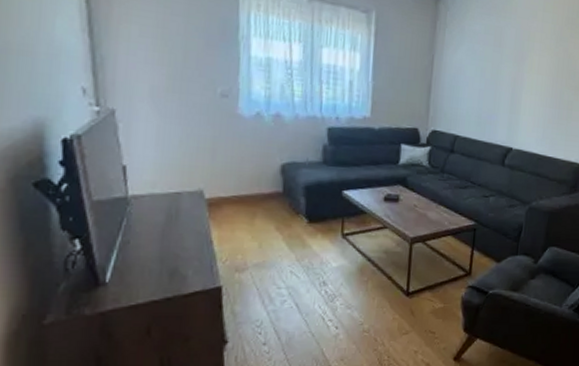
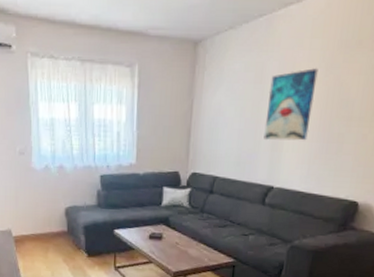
wall art: none [503,39,550,106] -> present [264,68,318,141]

